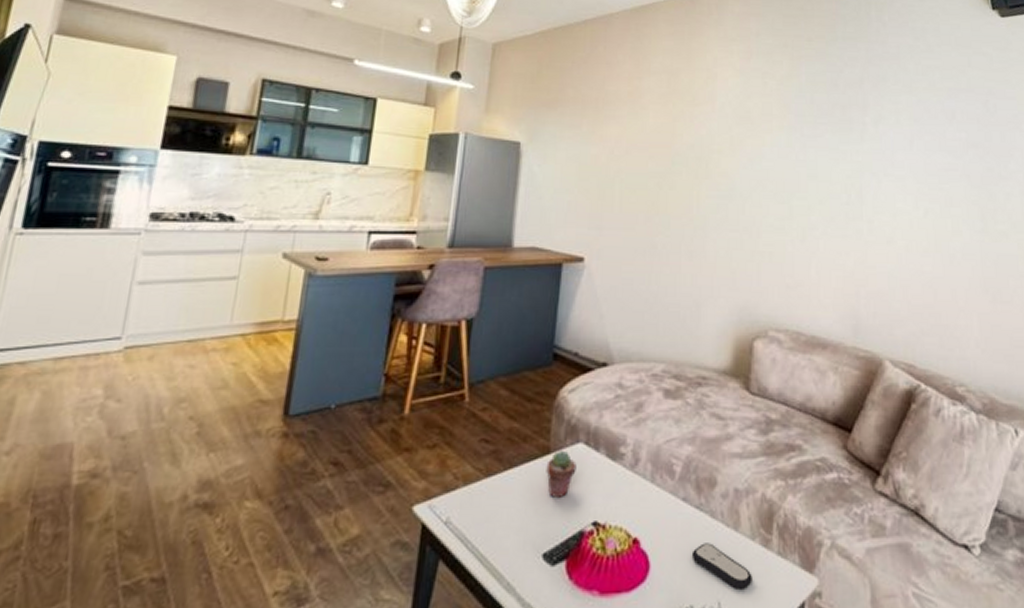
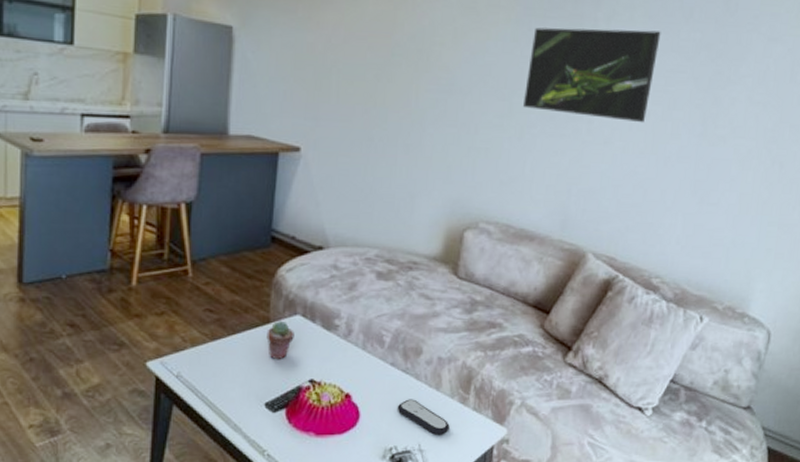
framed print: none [802,132,928,221] -> present [522,27,661,123]

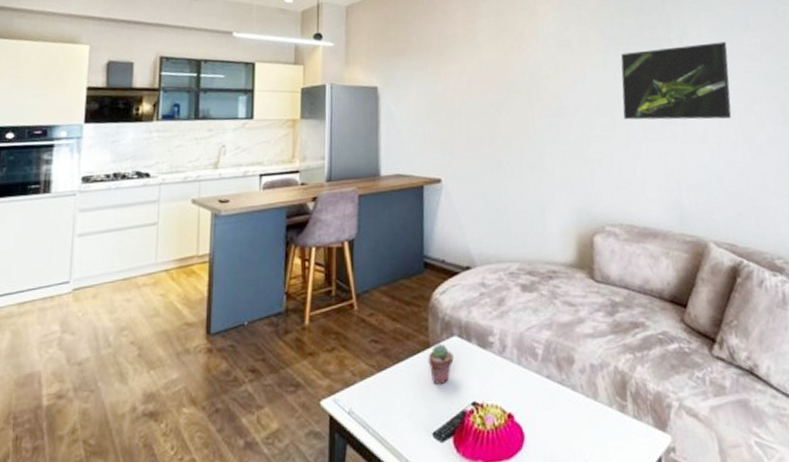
remote control: present [397,399,450,435] -> none [559,412,614,451]

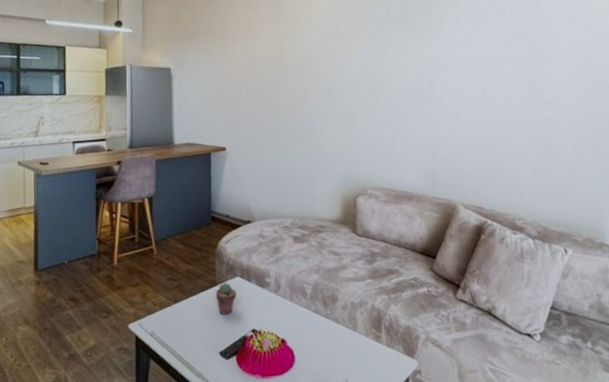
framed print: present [621,42,732,120] -> none [385,28,484,98]

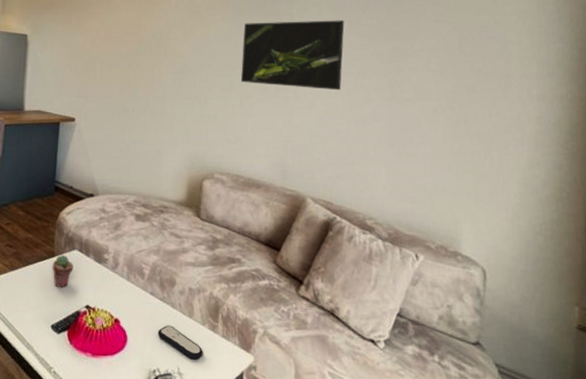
remote control: none [324,340,370,371] -> present [157,325,203,360]
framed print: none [385,28,484,98] -> present [240,20,345,91]

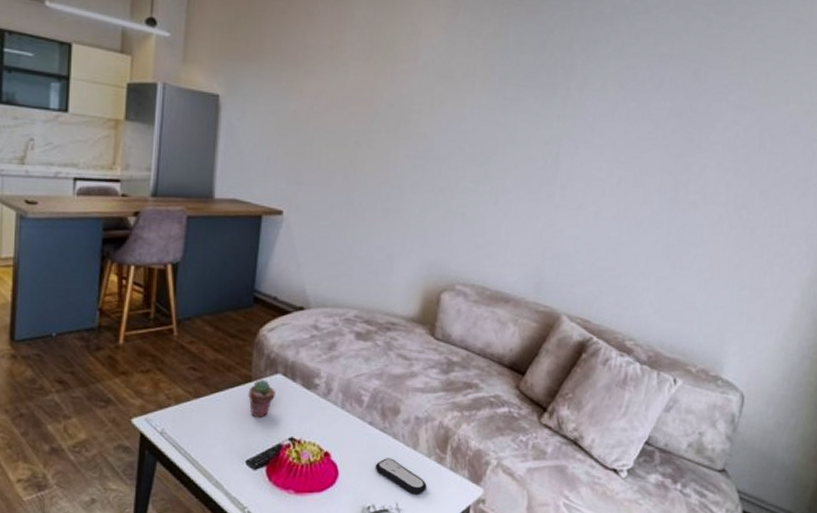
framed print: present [240,20,345,91] -> none [497,96,632,189]

